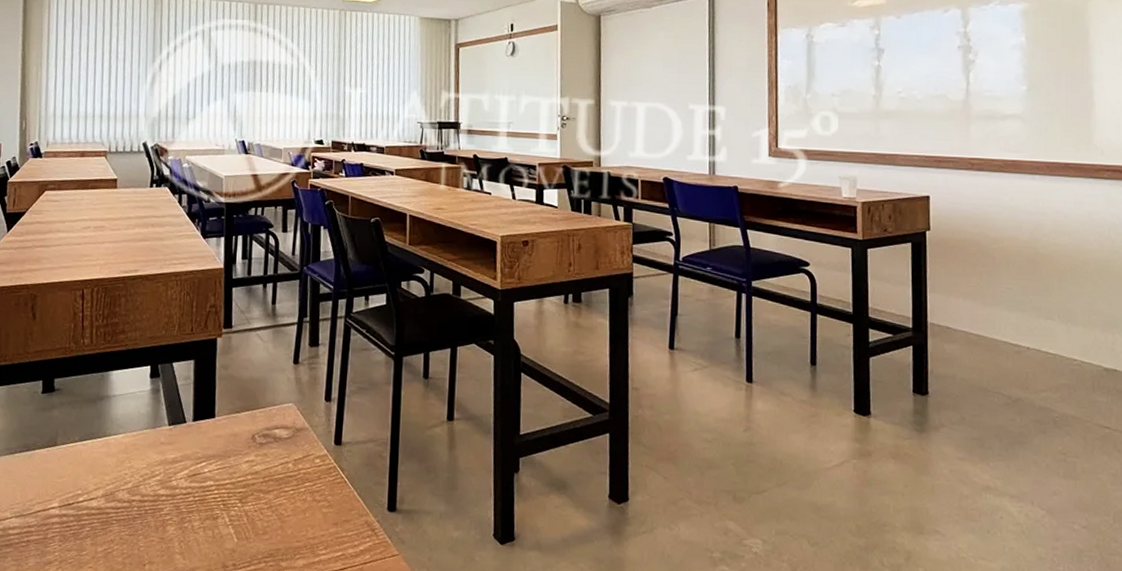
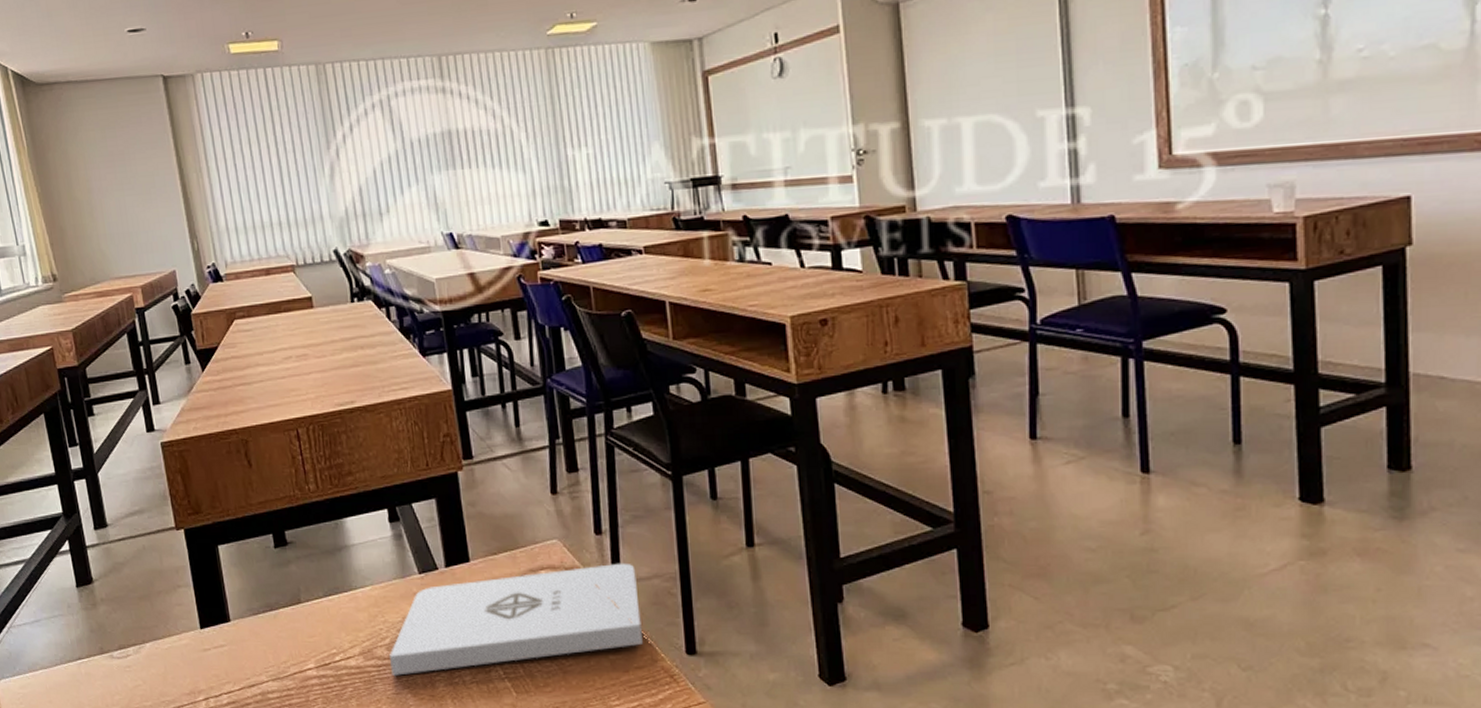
notepad: none [128,427,355,518] -> present [389,562,643,676]

